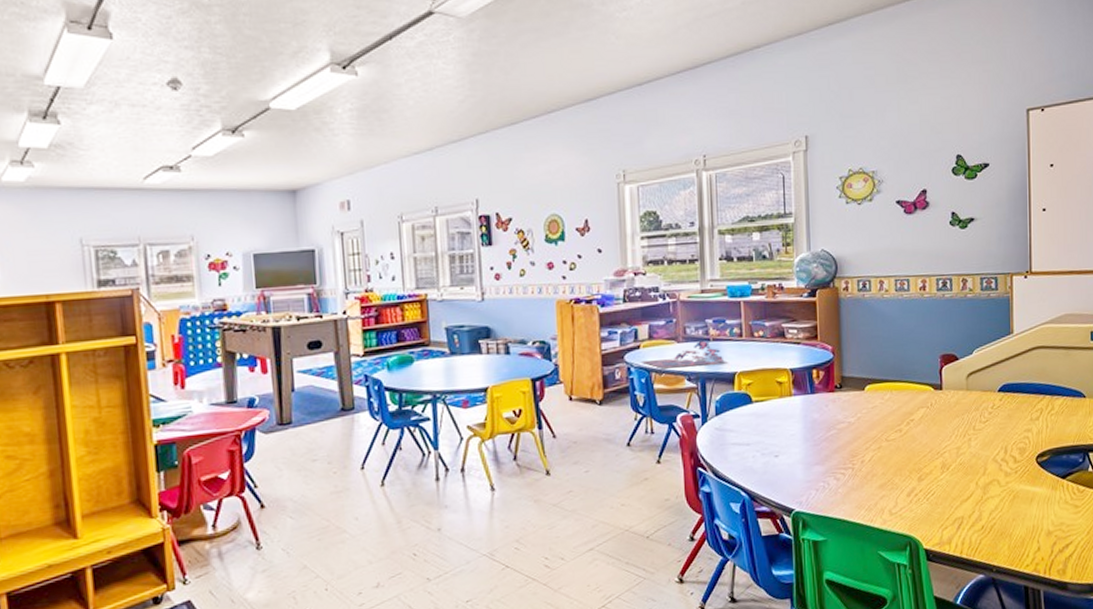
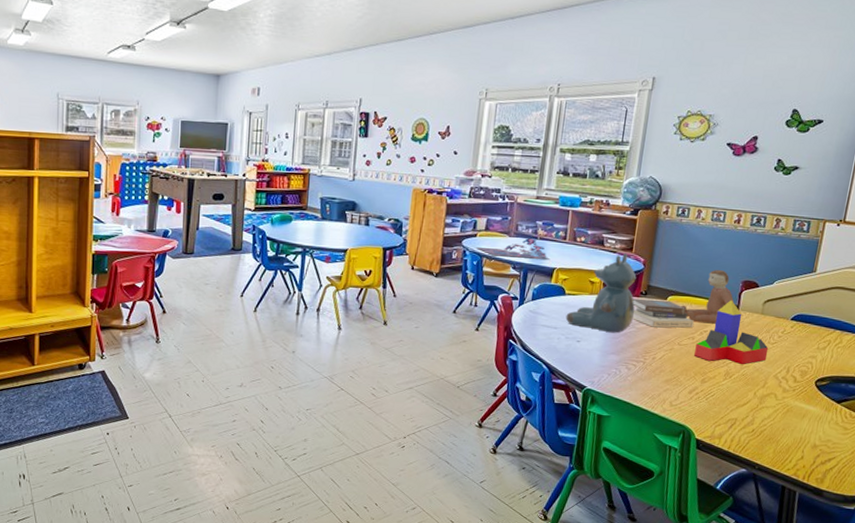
stuffed animal: none [757,342,832,440] -> present [565,253,637,333]
books: none [828,390,899,425] -> present [632,298,695,328]
doll: none [881,345,935,411] -> present [681,269,734,324]
building blocks: none [905,378,982,456] -> present [694,299,769,365]

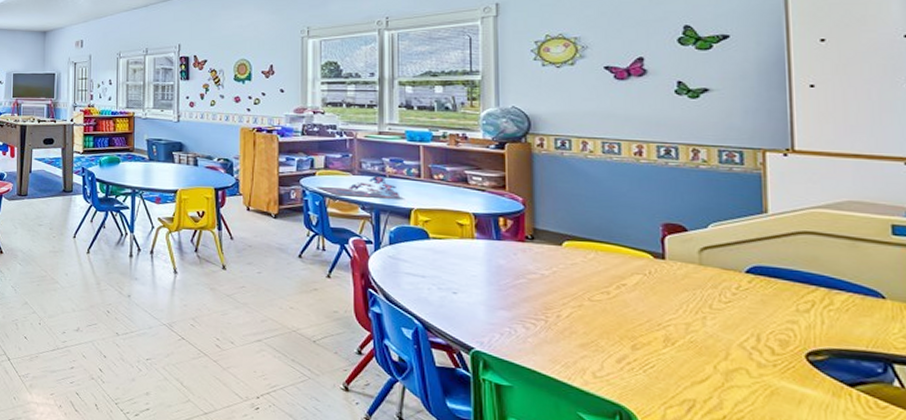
stuffed animal: present [565,253,637,333] -> none [434,191,521,285]
books: present [632,298,695,328] -> none [517,243,606,280]
doll: present [681,269,734,324] -> none [583,209,655,276]
building blocks: present [694,299,769,365] -> none [614,246,722,329]

